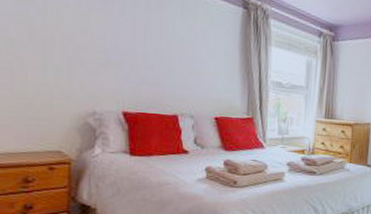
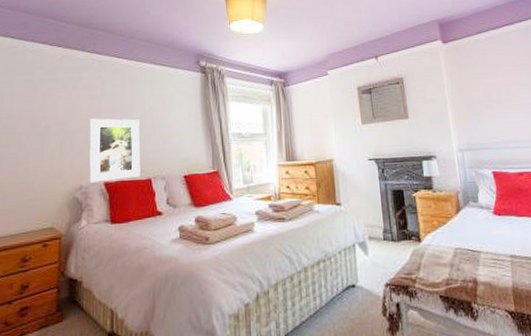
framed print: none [104,37,167,112] -> present [89,118,141,183]

